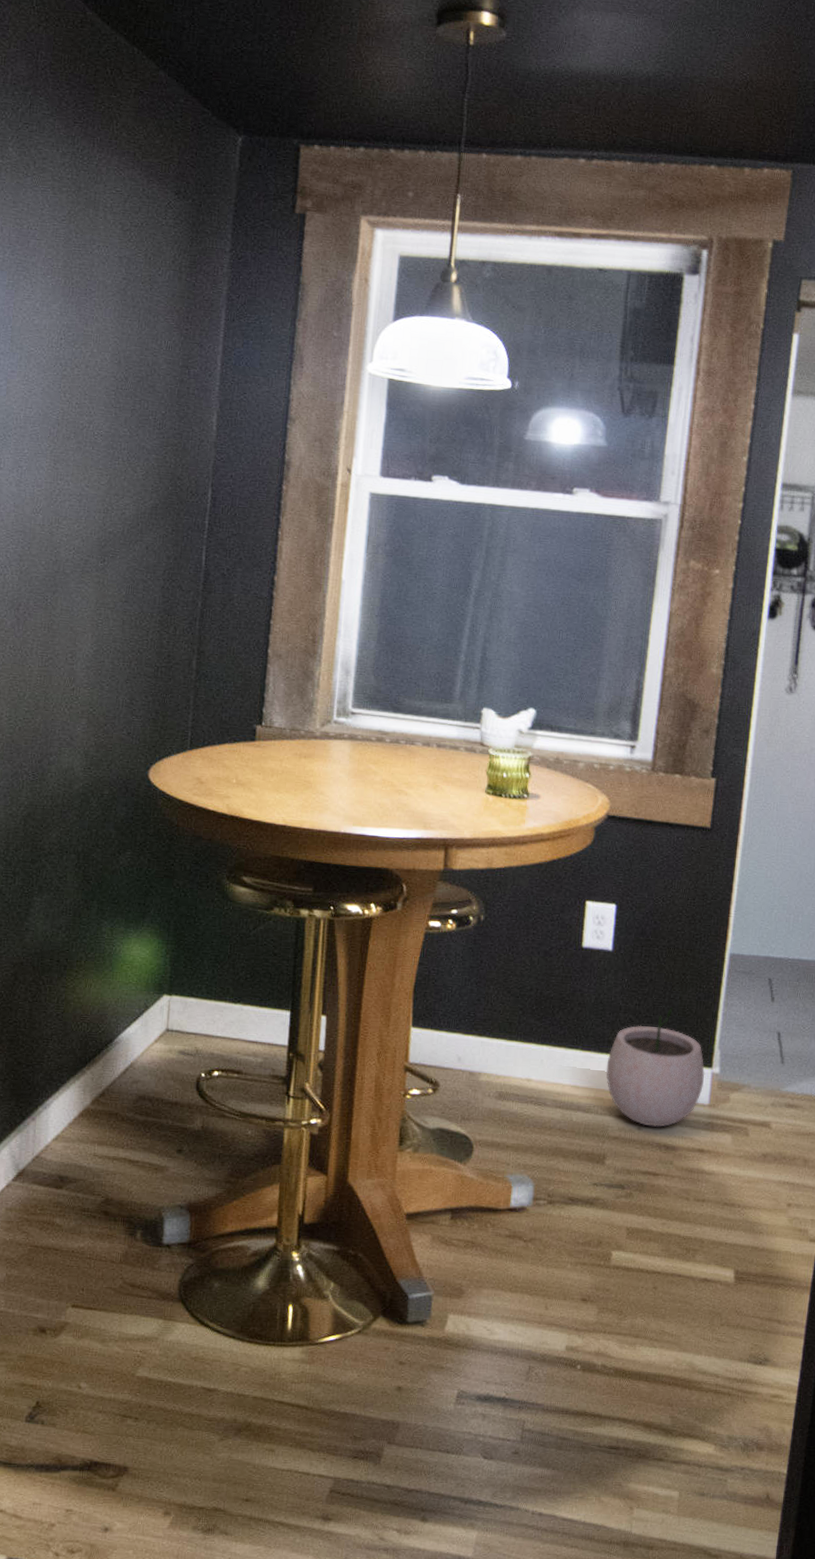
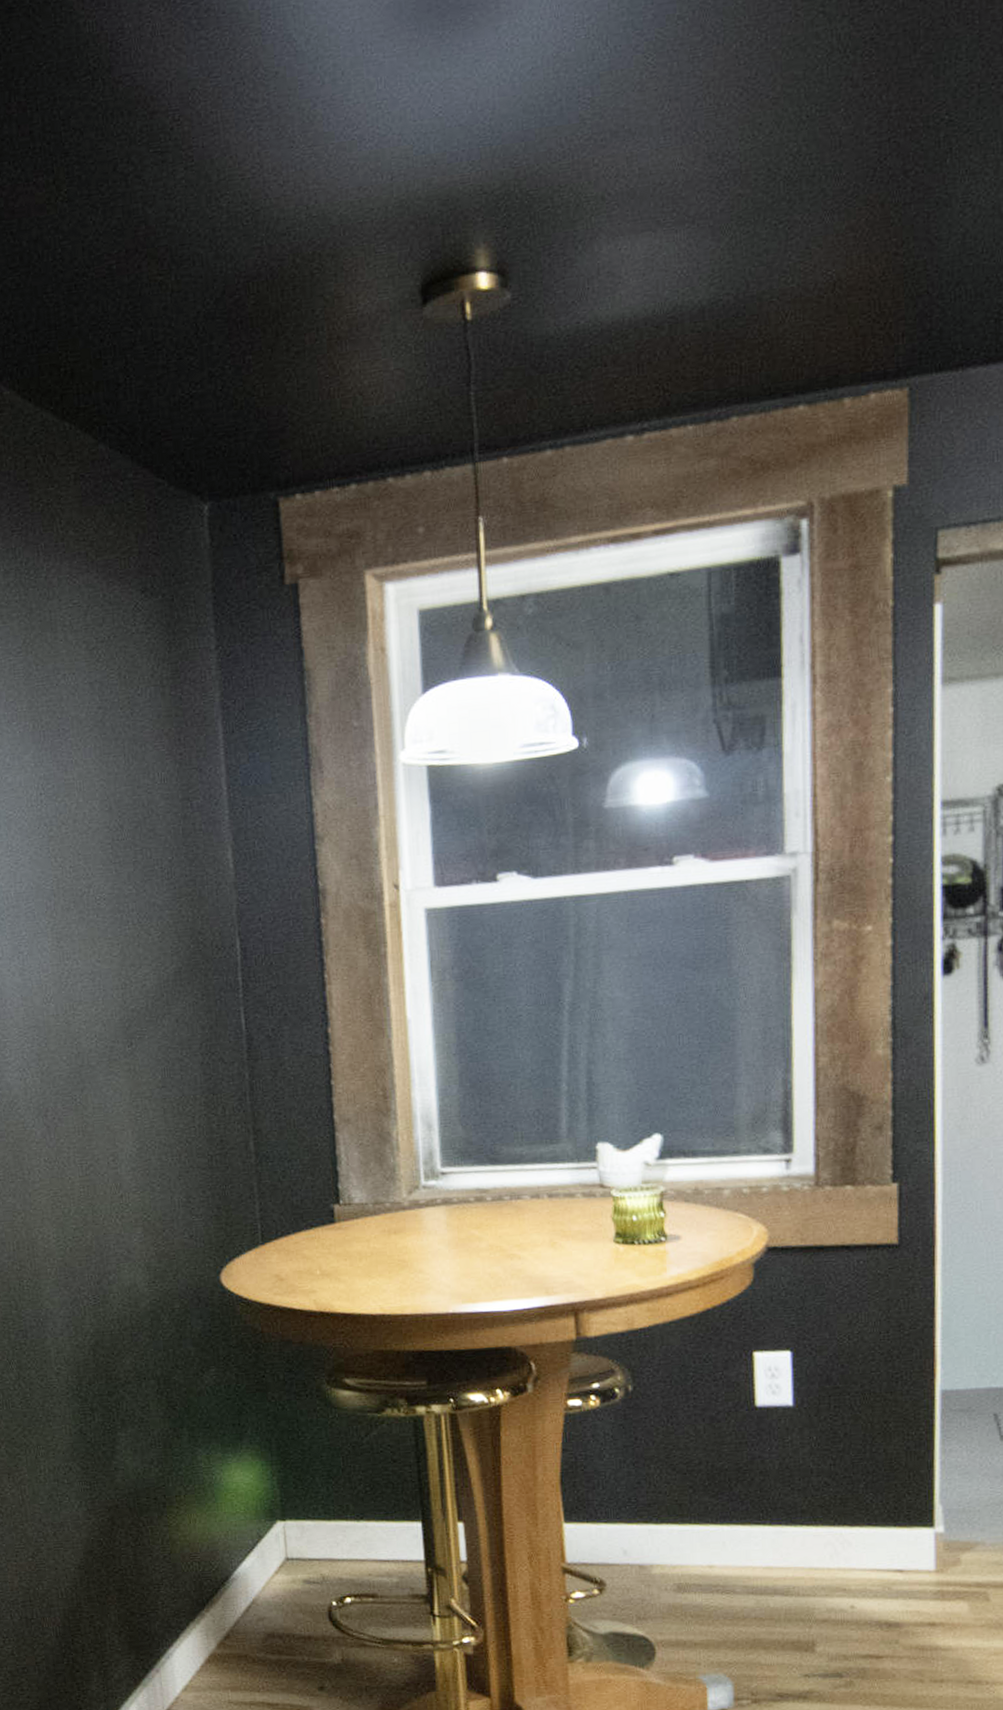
plant pot: present [606,1007,705,1127] -> none [803,1462,927,1604]

